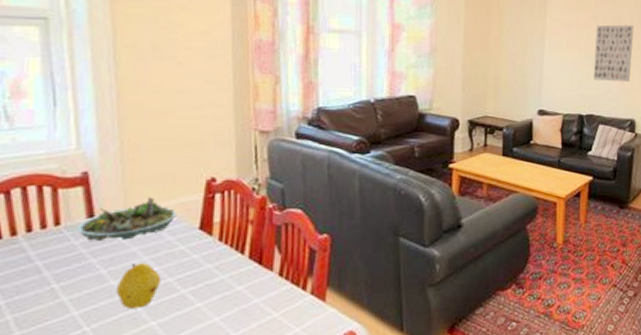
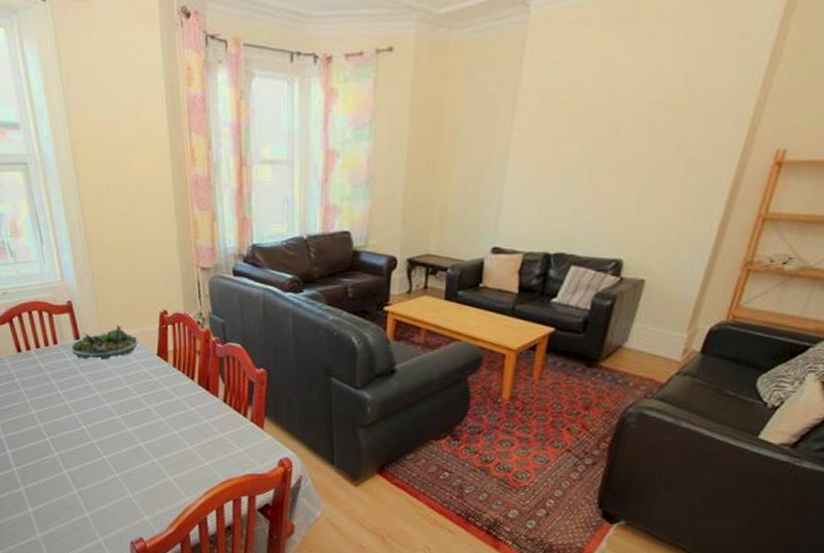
fruit: present [116,263,162,309] -> none [101,380,133,416]
wall art: present [593,24,634,83] -> none [570,131,639,212]

